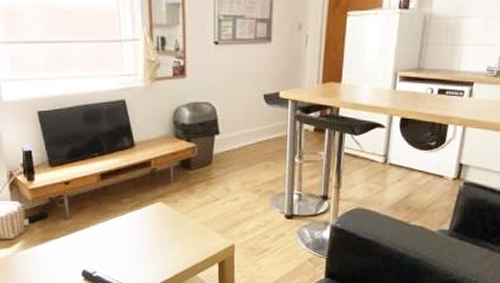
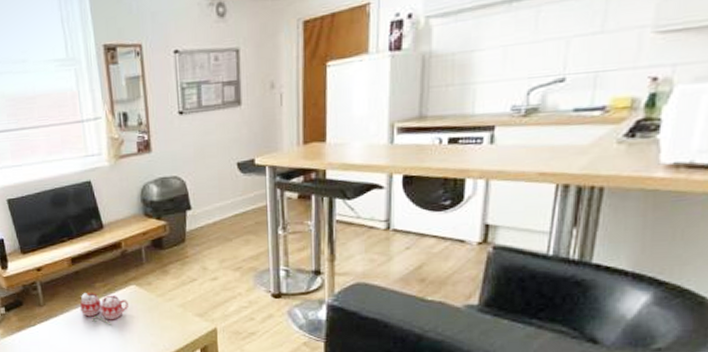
mug: none [106,205,154,239] -> present [79,290,128,325]

